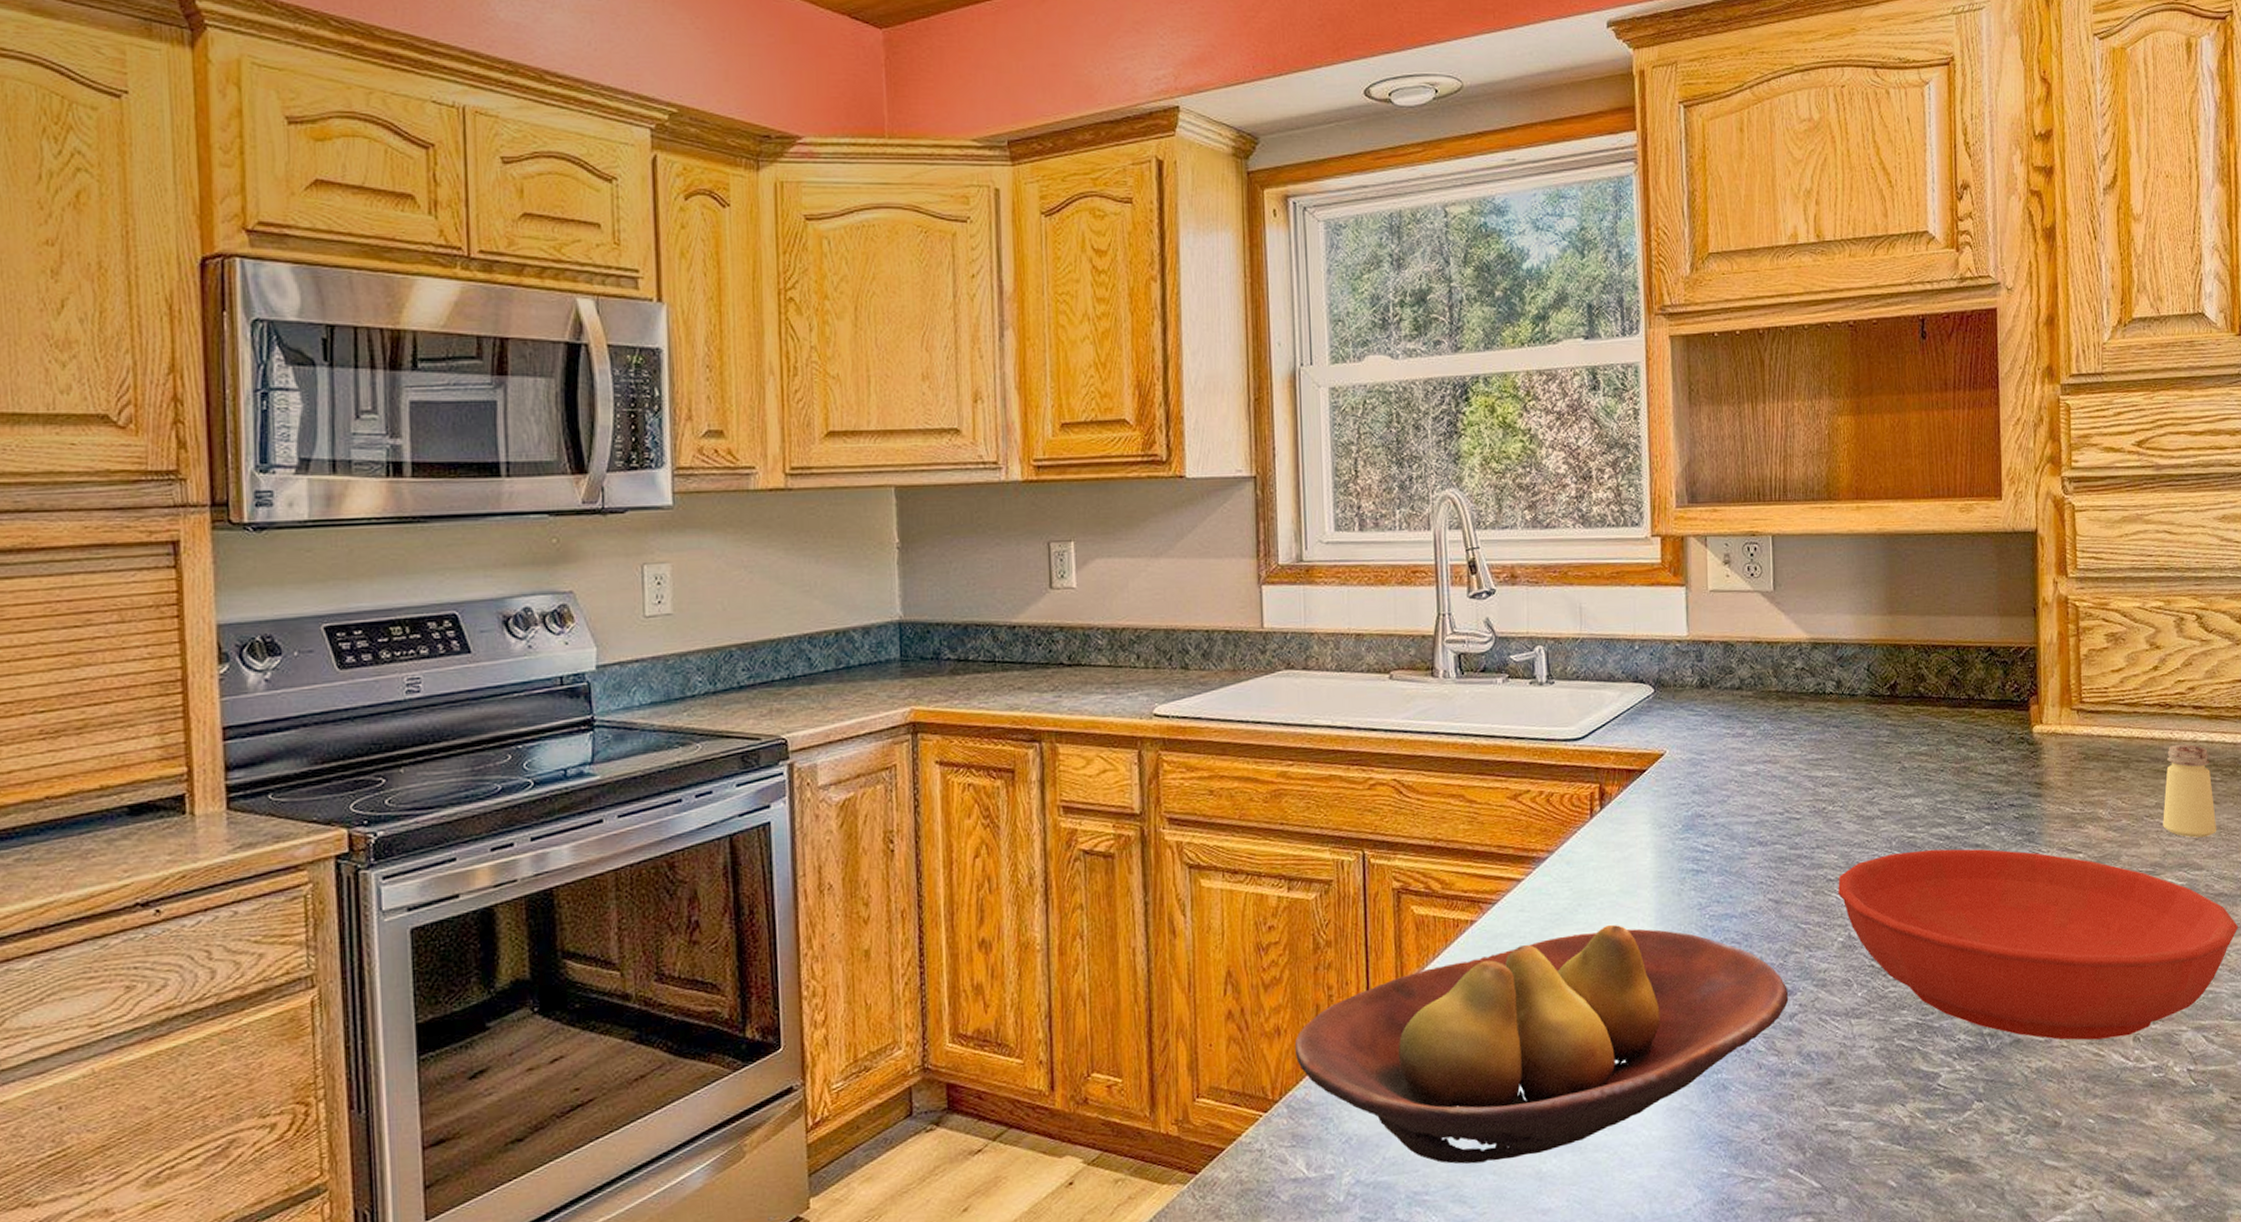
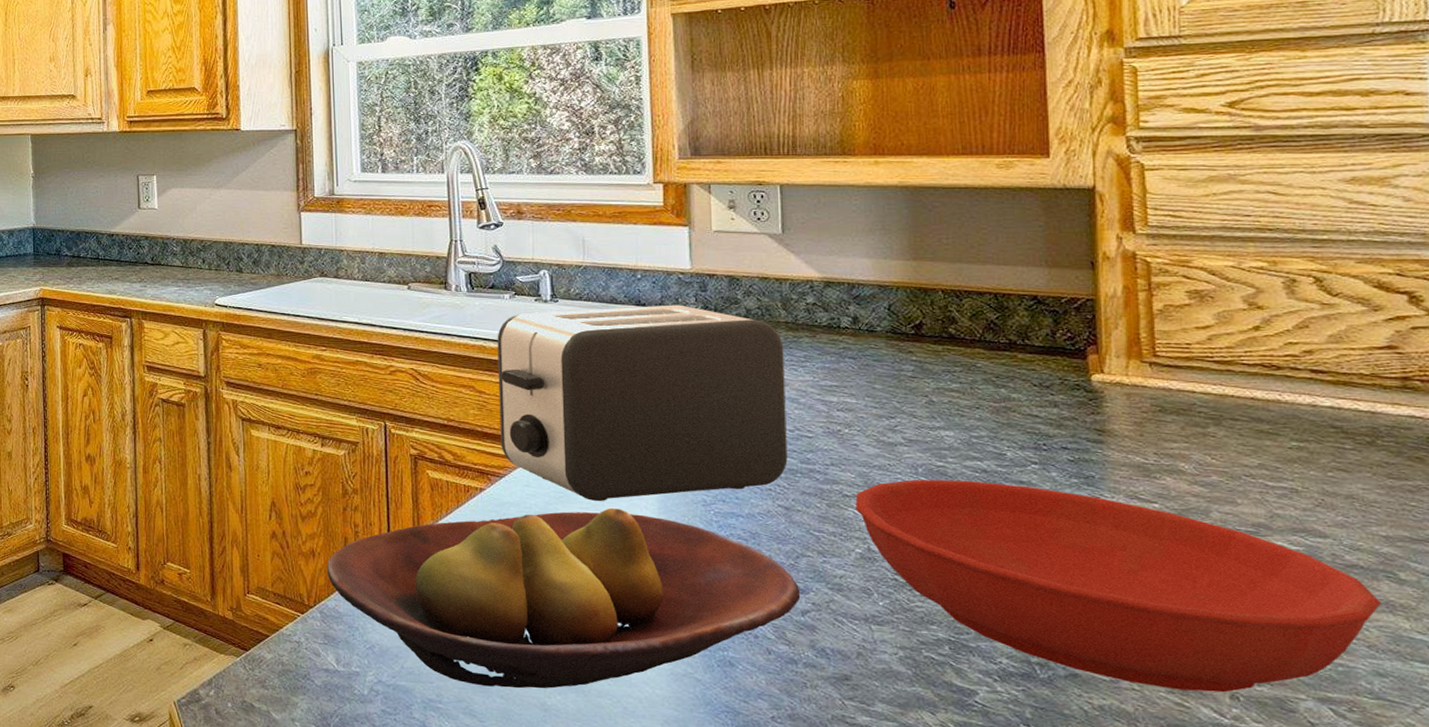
toaster: none [1489,678,1778,920] -> present [497,305,788,501]
saltshaker: present [2163,743,2217,838] -> none [1269,406,1348,505]

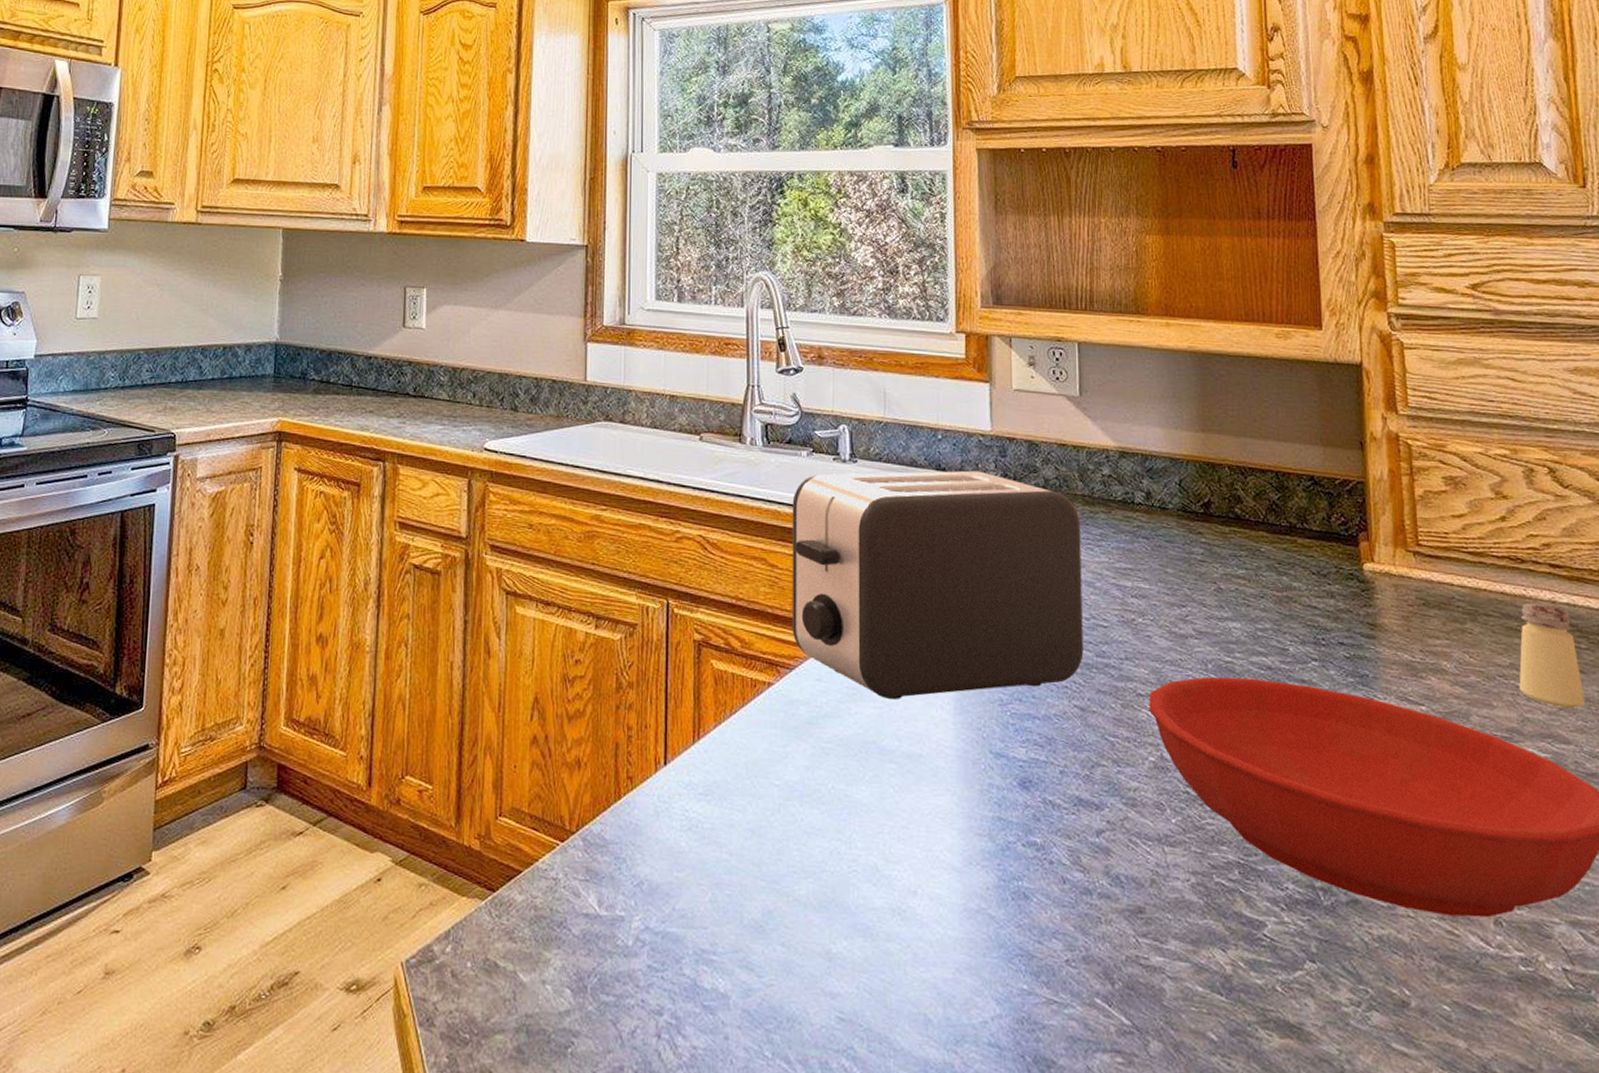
fruit bowl: present [326,508,801,689] -> none [593,708,1096,933]
saltshaker: none [1269,406,1348,505] -> present [1519,602,1586,708]

